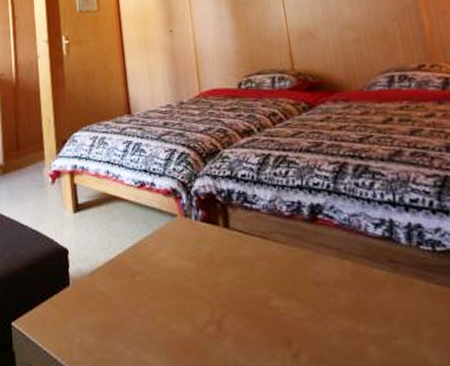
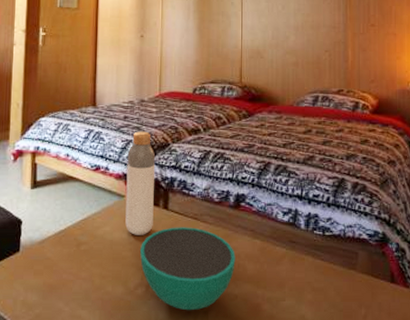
bottle: none [173,137,215,261] -> present [125,131,155,235]
bowl: none [203,248,324,354] -> present [139,227,236,311]

